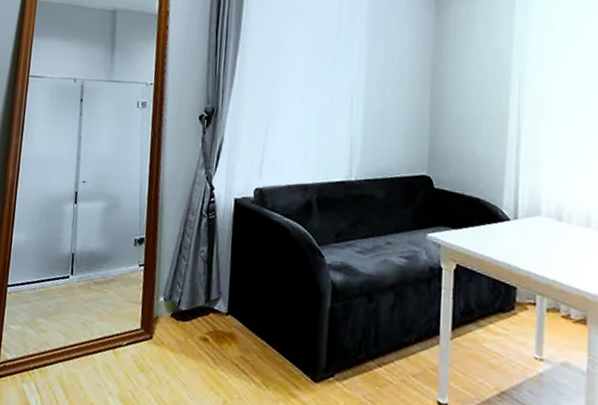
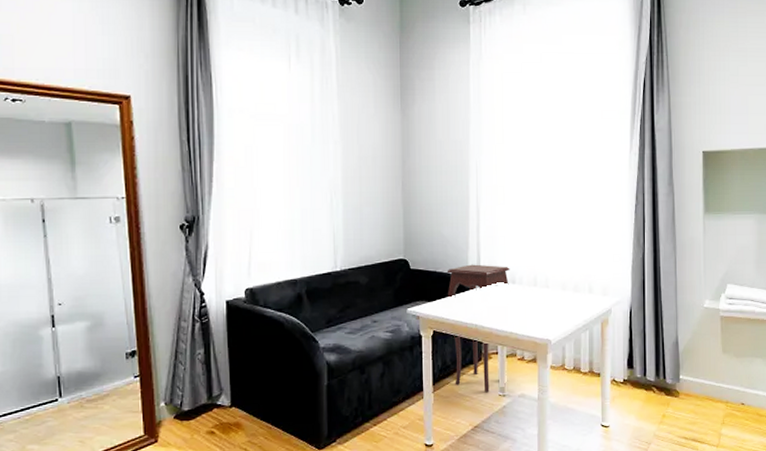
side table: none [476,191,556,351] -> present [446,264,510,392]

